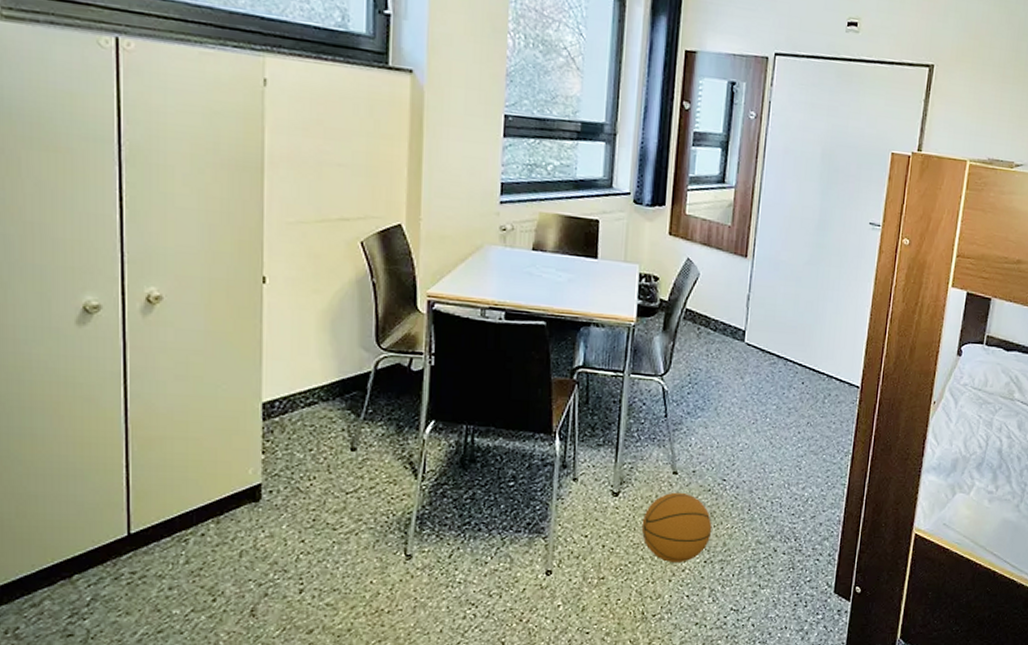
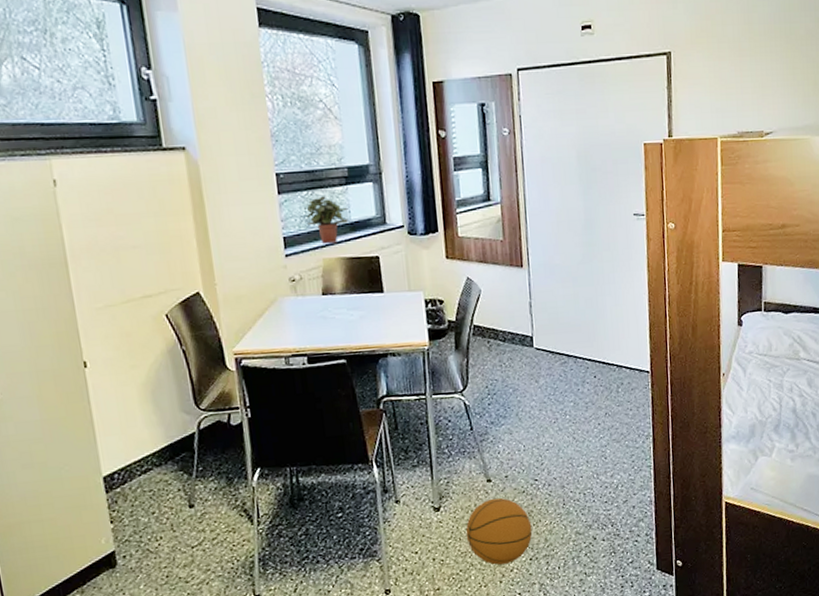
potted plant: none [529,147,575,199] -> present [304,196,349,245]

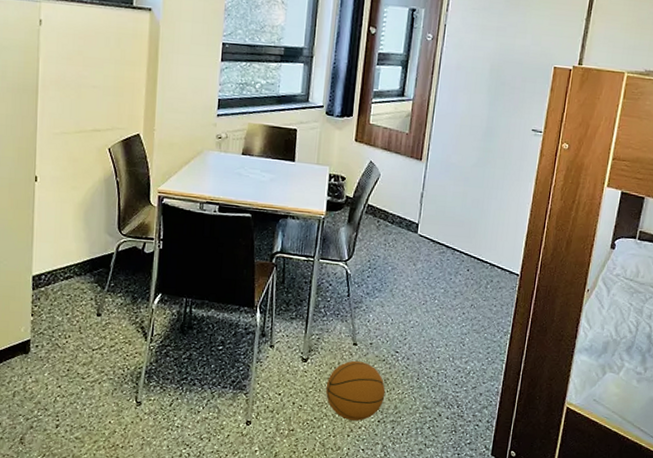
potted plant: present [304,196,349,245] -> none [241,69,279,112]

